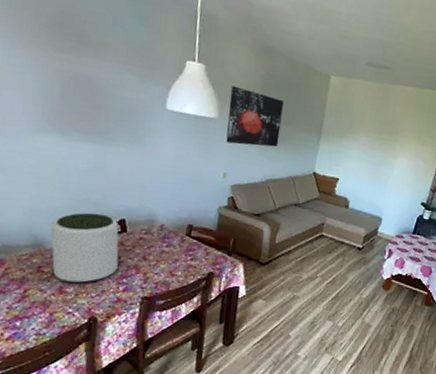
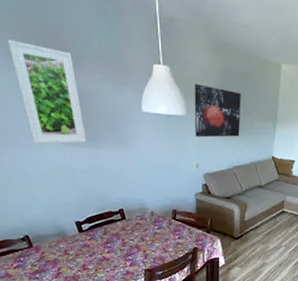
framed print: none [14,15,93,138] -> present [7,39,86,144]
plant pot: present [50,212,119,283] -> none [68,205,123,261]

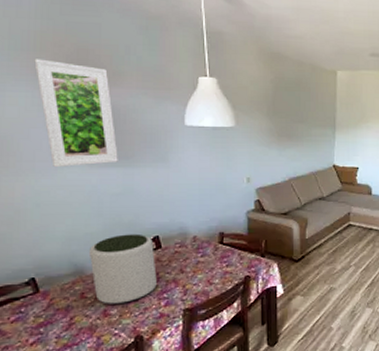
plant pot: none [68,205,123,261] -> present [88,233,157,304]
wall art: present [194,84,241,138] -> none [244,94,296,149]

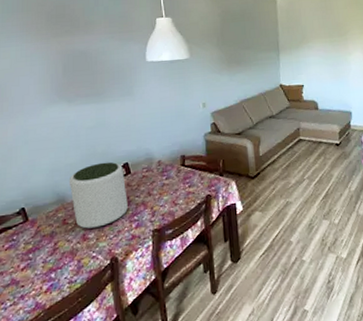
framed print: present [34,59,118,167] -> none [22,17,91,108]

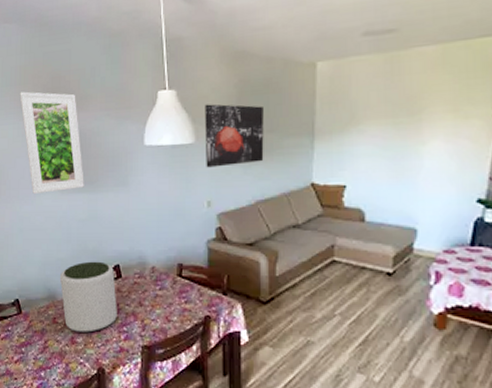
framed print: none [22,17,91,108] -> present [20,91,84,193]
wall art: none [196,28,245,77] -> present [205,104,264,168]

